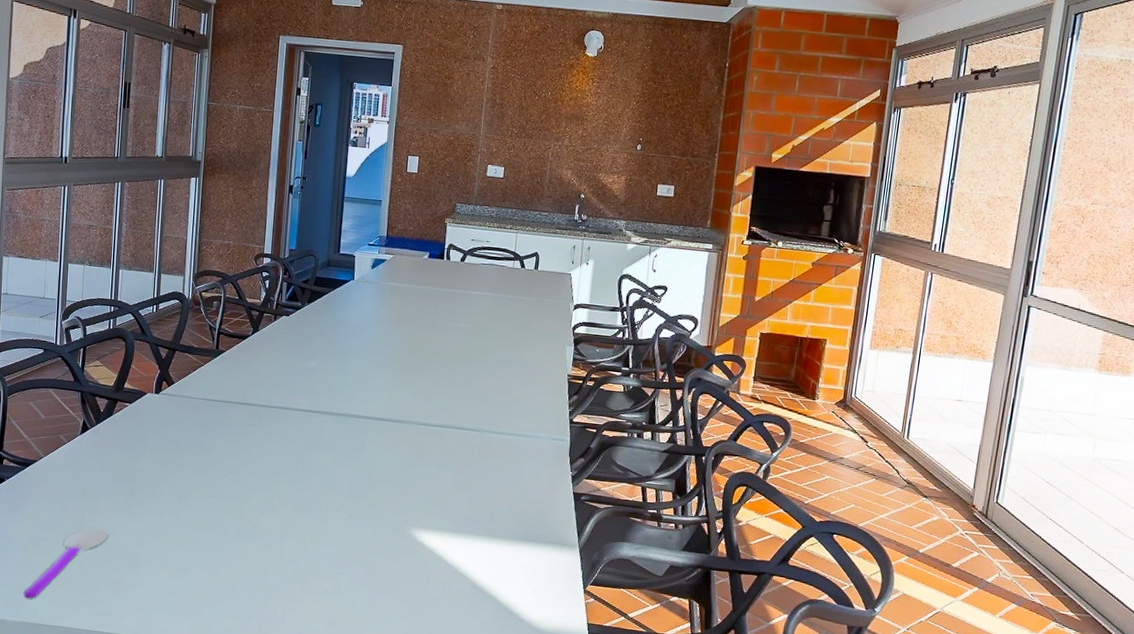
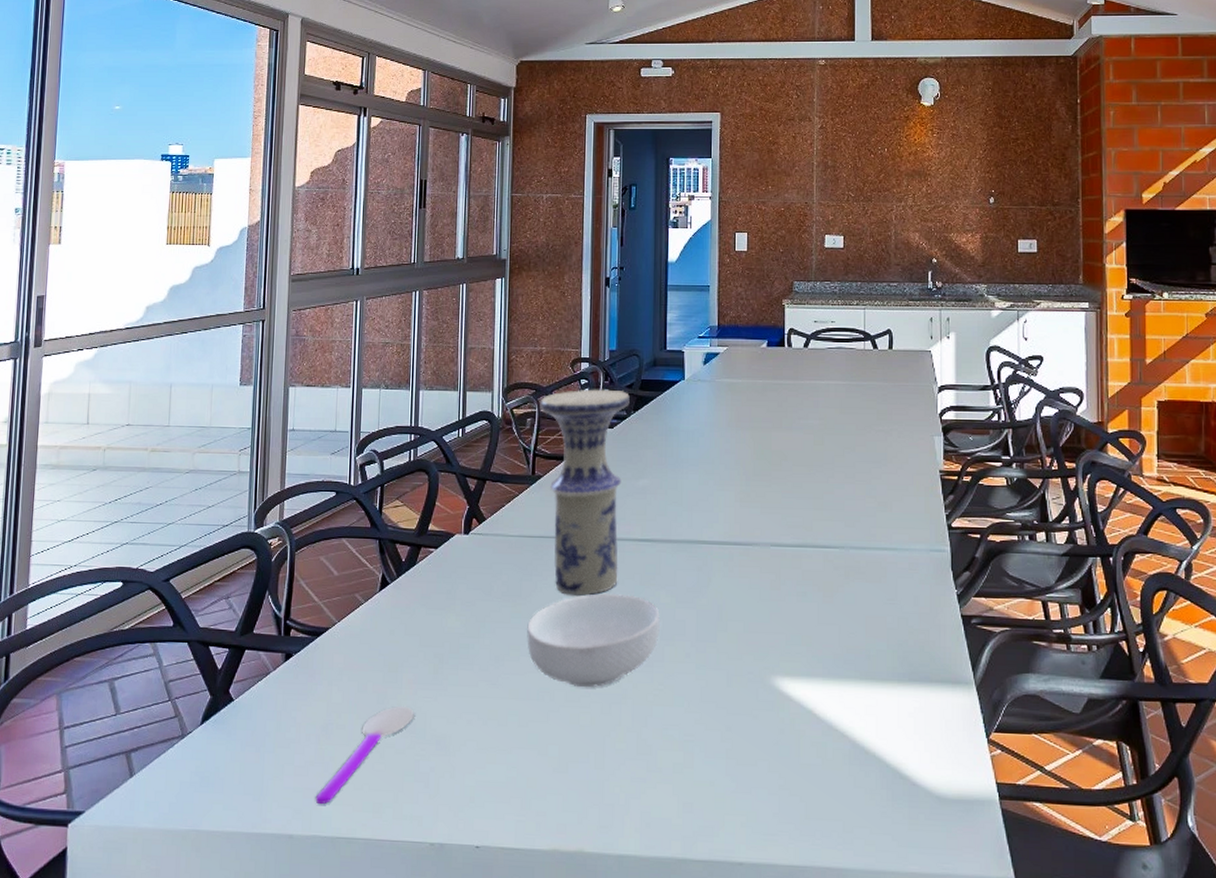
cereal bowl: none [206,451,321,526] -> present [527,593,661,688]
vase: none [225,280,305,452] -> present [540,389,630,595]

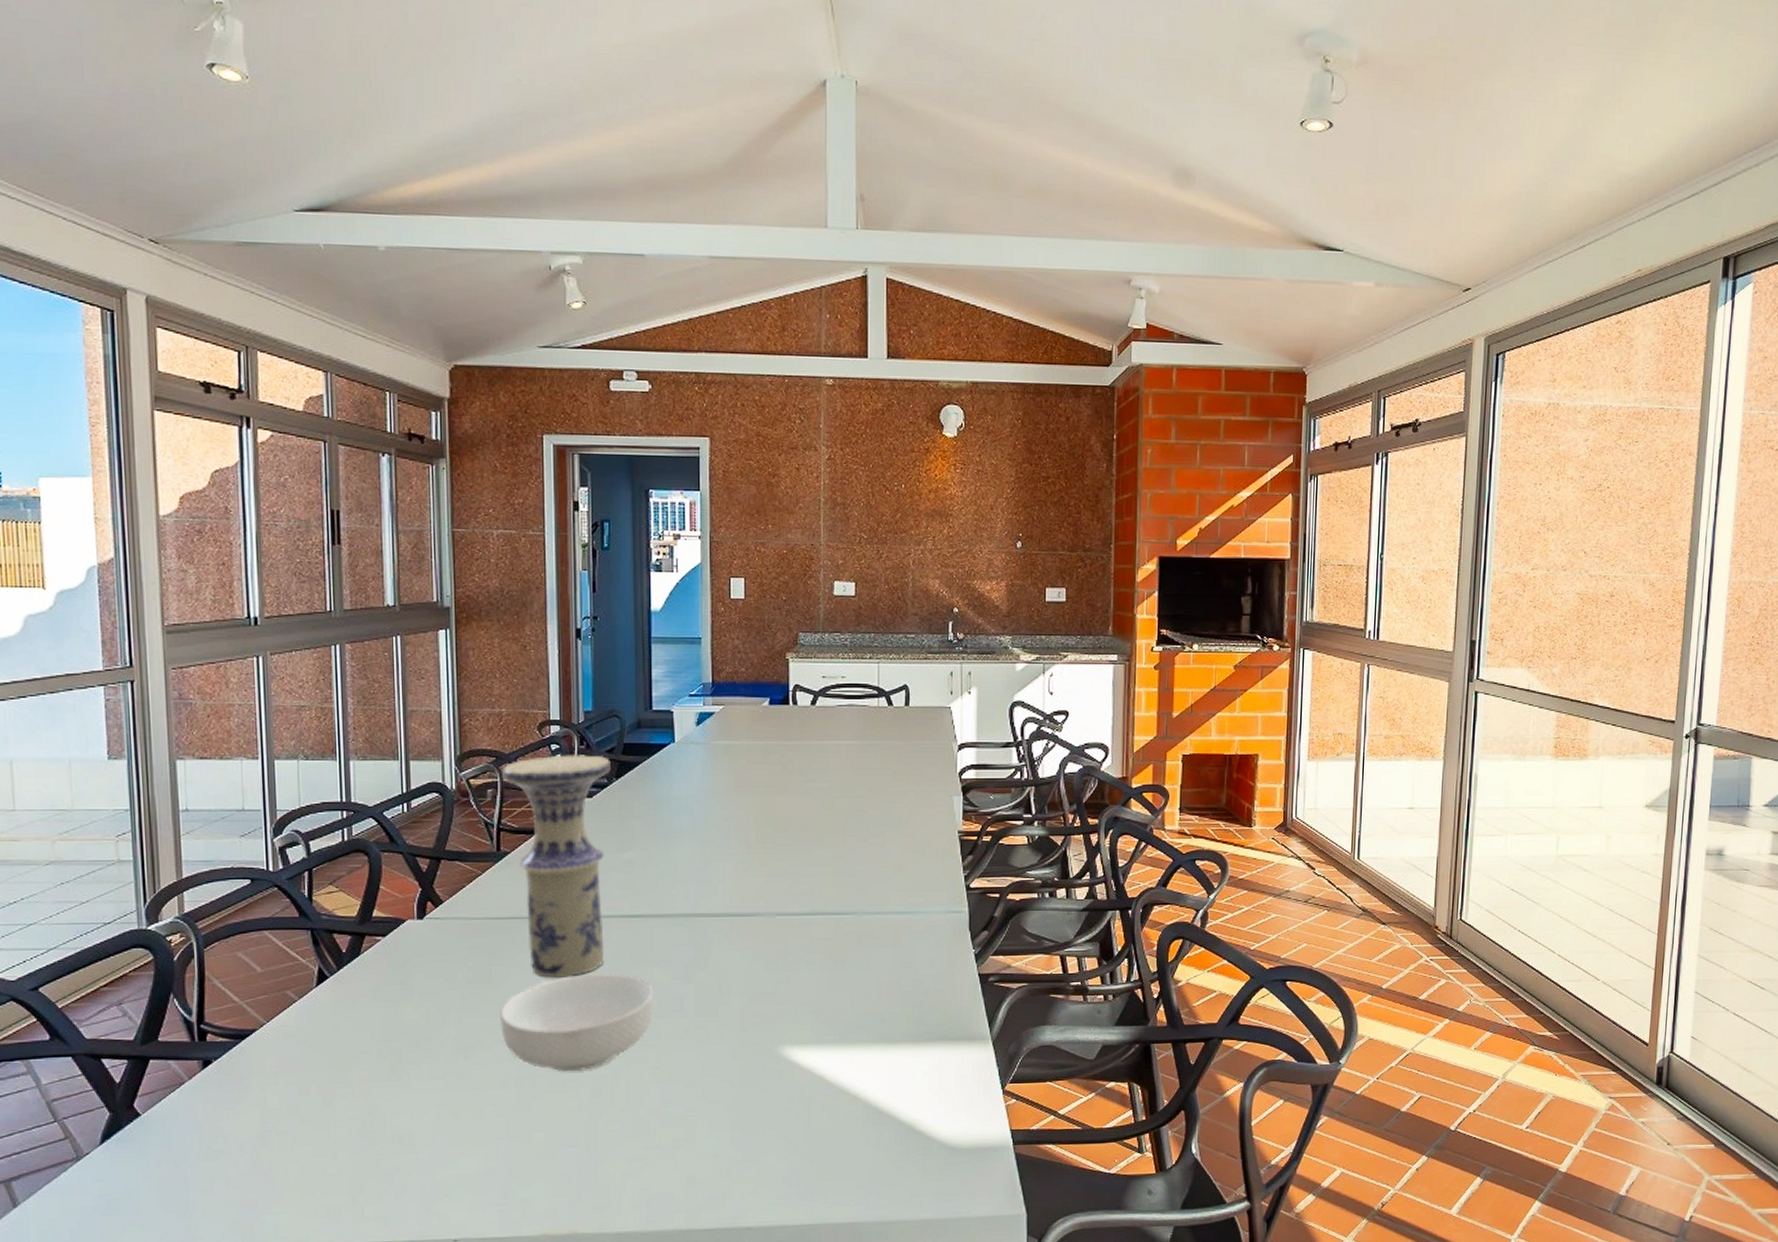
spoon: present [315,705,414,805] -> none [256,1105,370,1215]

